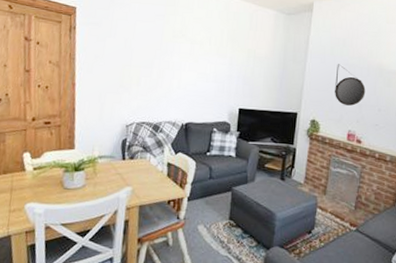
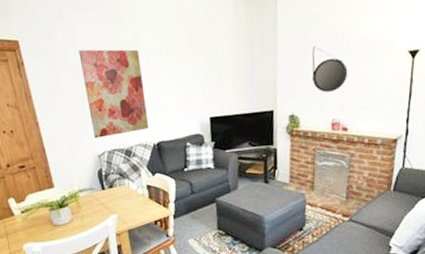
wall art: none [126,27,185,109] -> present [78,49,149,138]

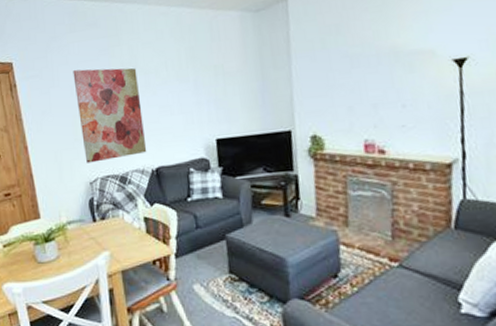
home mirror: present [312,46,348,92] -> none [333,58,380,109]

